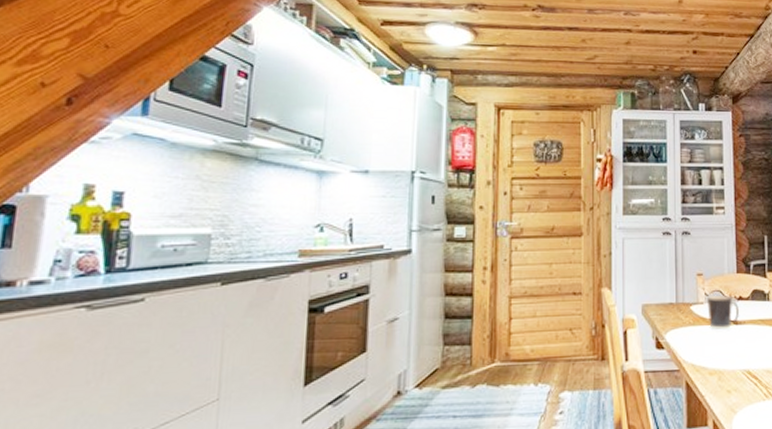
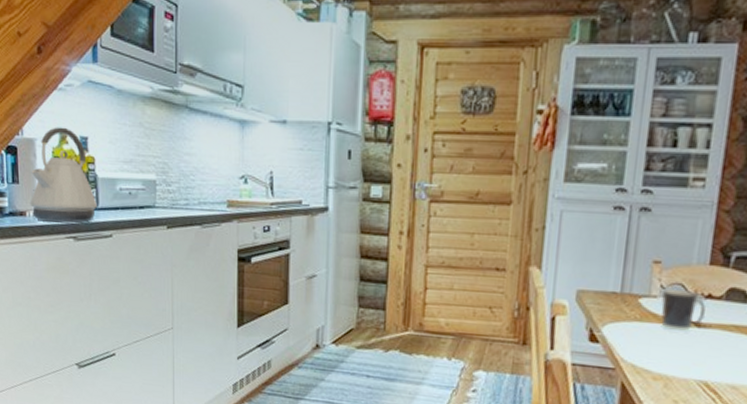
kettle: none [24,182,127,291] -> present [30,127,97,224]

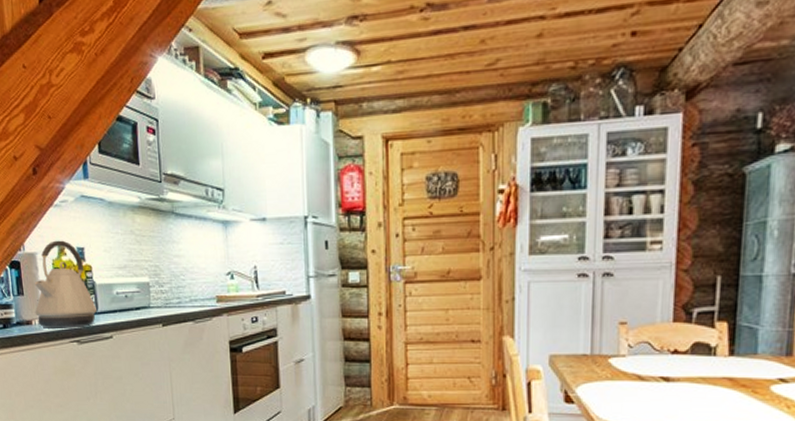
mug: present [661,289,706,331] -> none [630,348,673,386]

